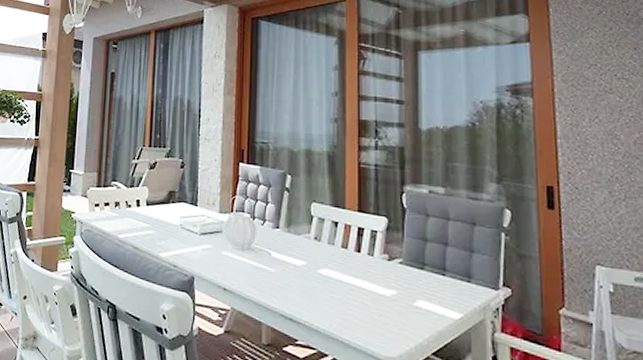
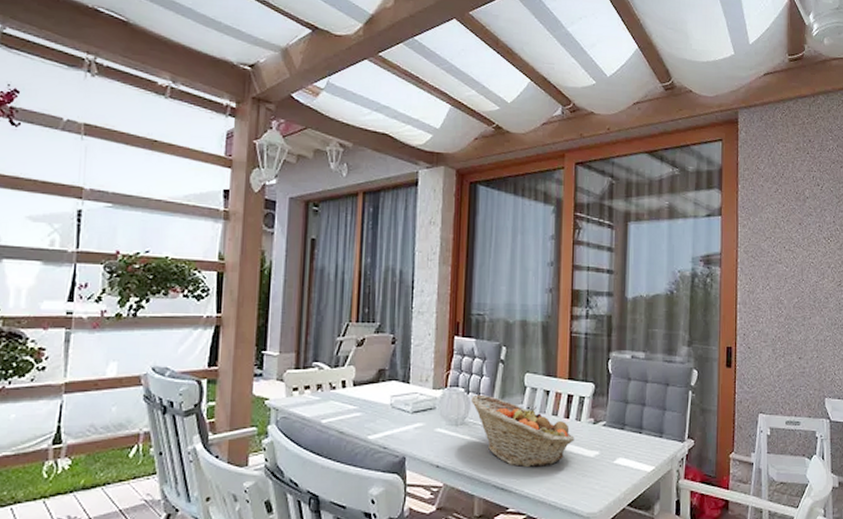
fruit basket: none [256,221,367,301] -> present [470,394,575,468]

